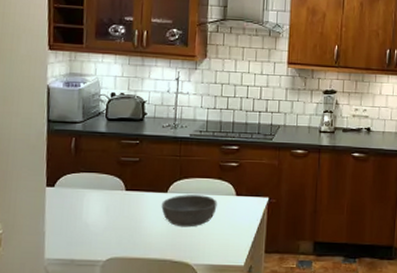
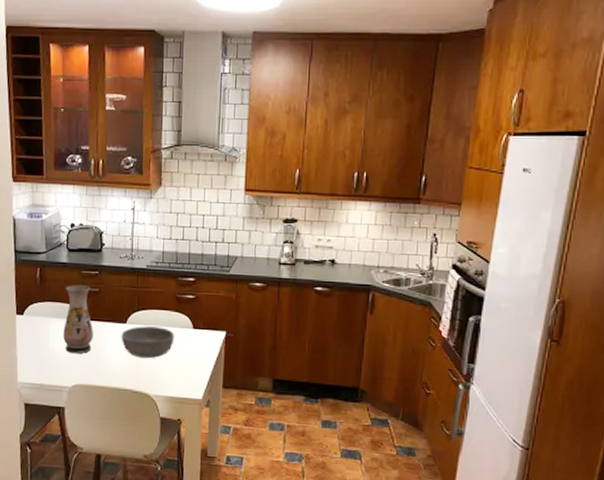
vase: none [98,154,132,225] -> present [63,284,93,353]

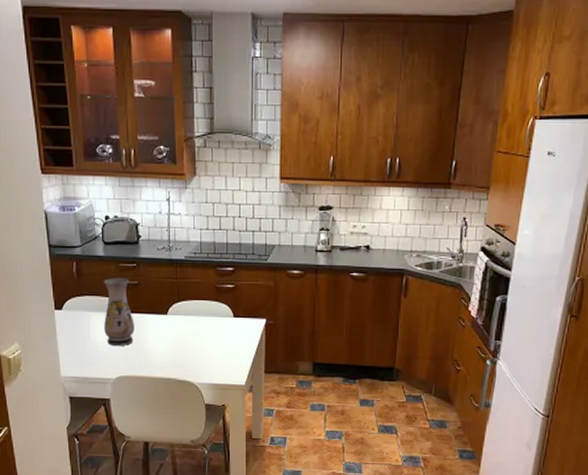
bowl: present [121,326,175,359] -> none [162,316,216,348]

